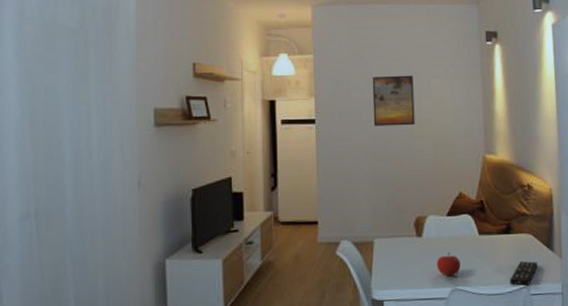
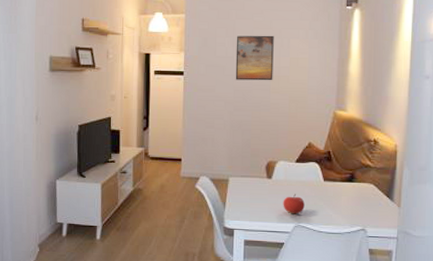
remote control: present [509,261,538,285] -> none [348,207,377,228]

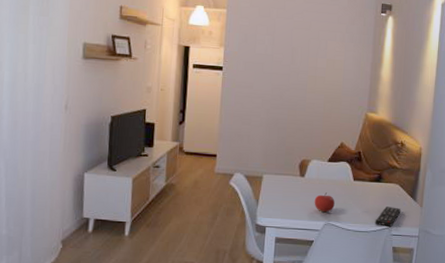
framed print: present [235,35,274,81] -> none [273,34,313,81]
remote control: none [348,207,377,228] -> present [375,206,401,227]

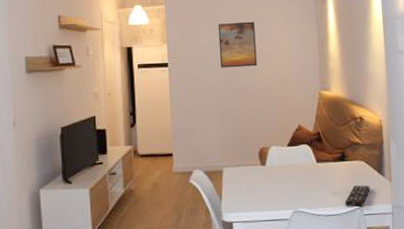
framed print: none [273,34,313,81] -> present [217,21,258,68]
fruit: present [314,192,335,213] -> none [279,179,301,200]

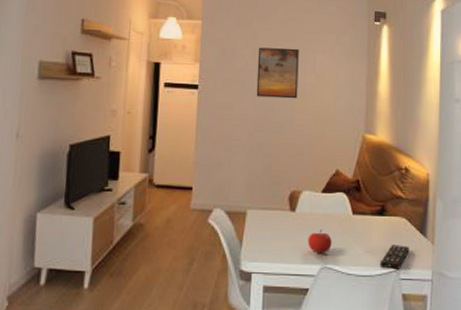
fruit: none [279,179,301,200] -> present [307,229,332,254]

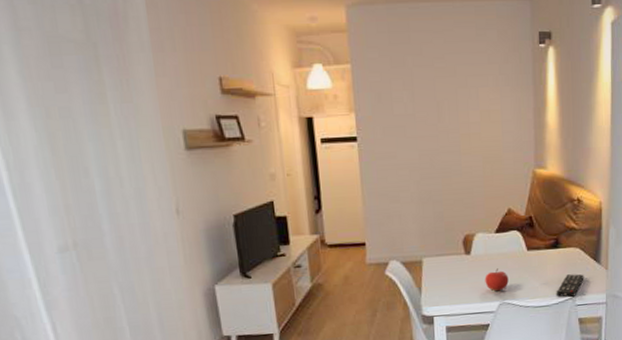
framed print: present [256,47,299,99] -> none [415,84,463,143]

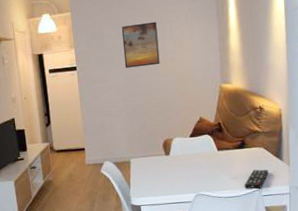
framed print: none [415,84,463,143] -> present [121,21,160,69]
fruit: present [485,268,509,292] -> none [182,166,203,185]

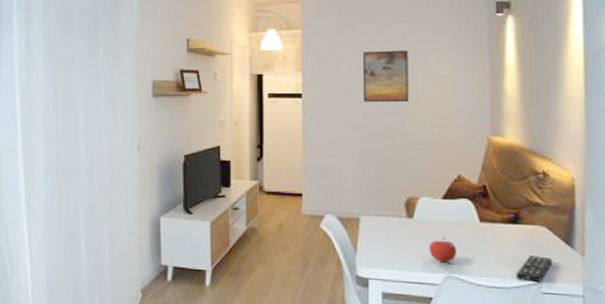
fruit: none [182,166,203,185] -> present [428,237,457,263]

